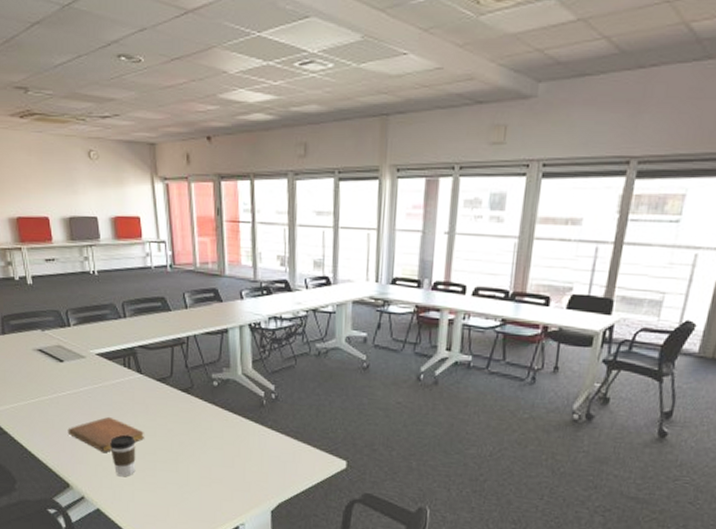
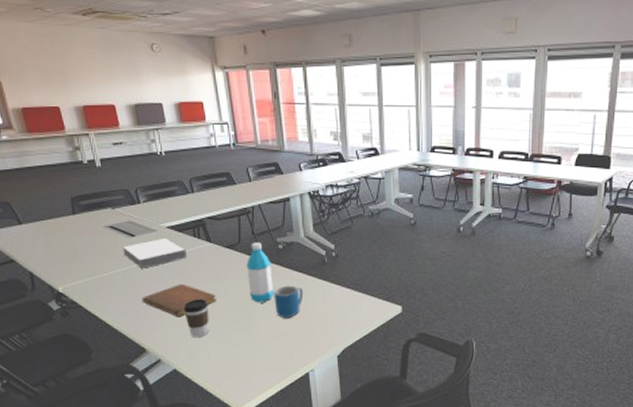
paper stack: none [50,365,115,398] -> present [122,237,187,269]
water bottle: none [178,377,205,445] -> present [246,242,274,303]
mug: none [205,427,238,464] -> present [273,285,304,319]

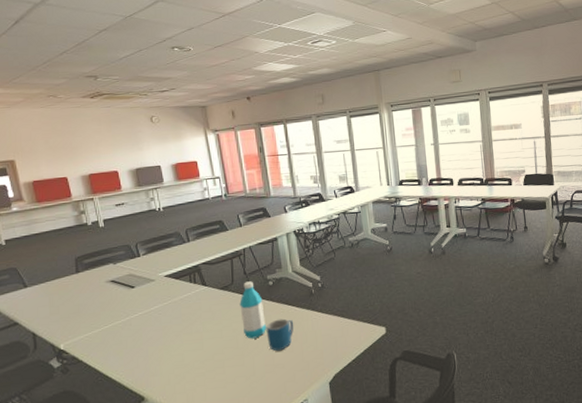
paper stack: present [122,237,187,269] -> none [123,286,183,318]
notebook: present [141,283,216,318] -> none [140,328,212,362]
coffee cup: present [183,299,210,338] -> none [180,341,206,381]

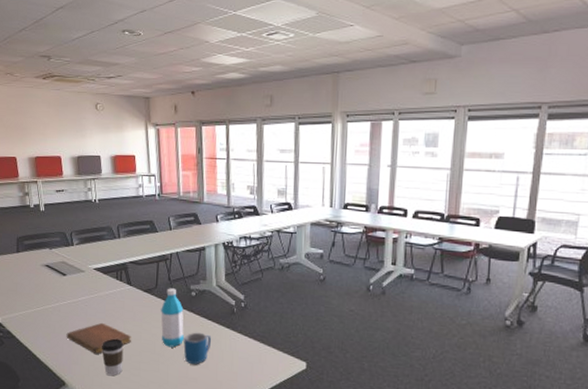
notebook: none [140,328,212,362] -> present [66,322,131,355]
coffee cup: none [180,341,206,381] -> present [101,338,124,377]

